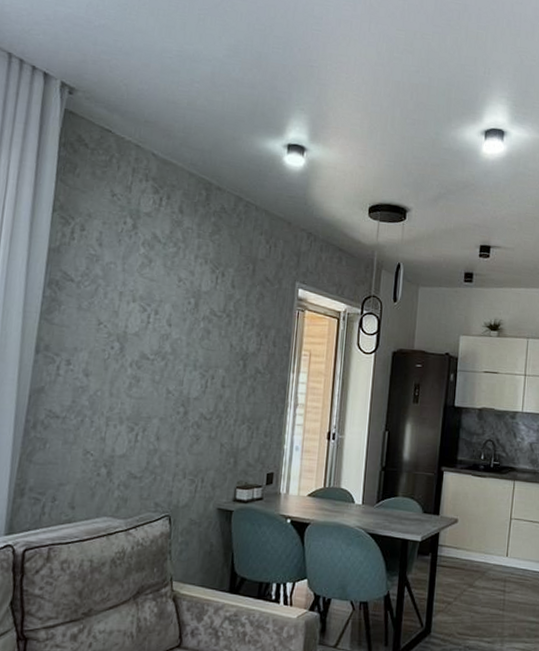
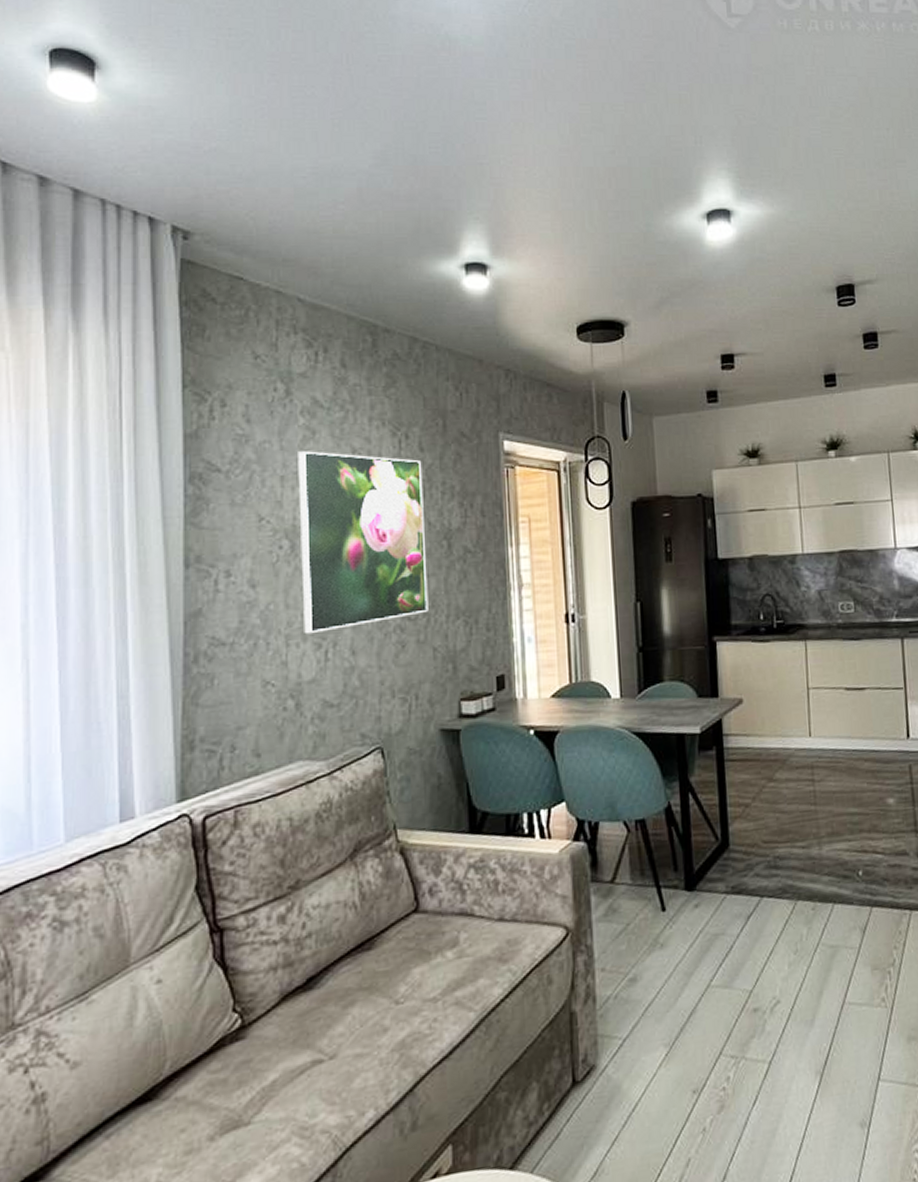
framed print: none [121,274,232,419] -> present [298,451,428,634]

